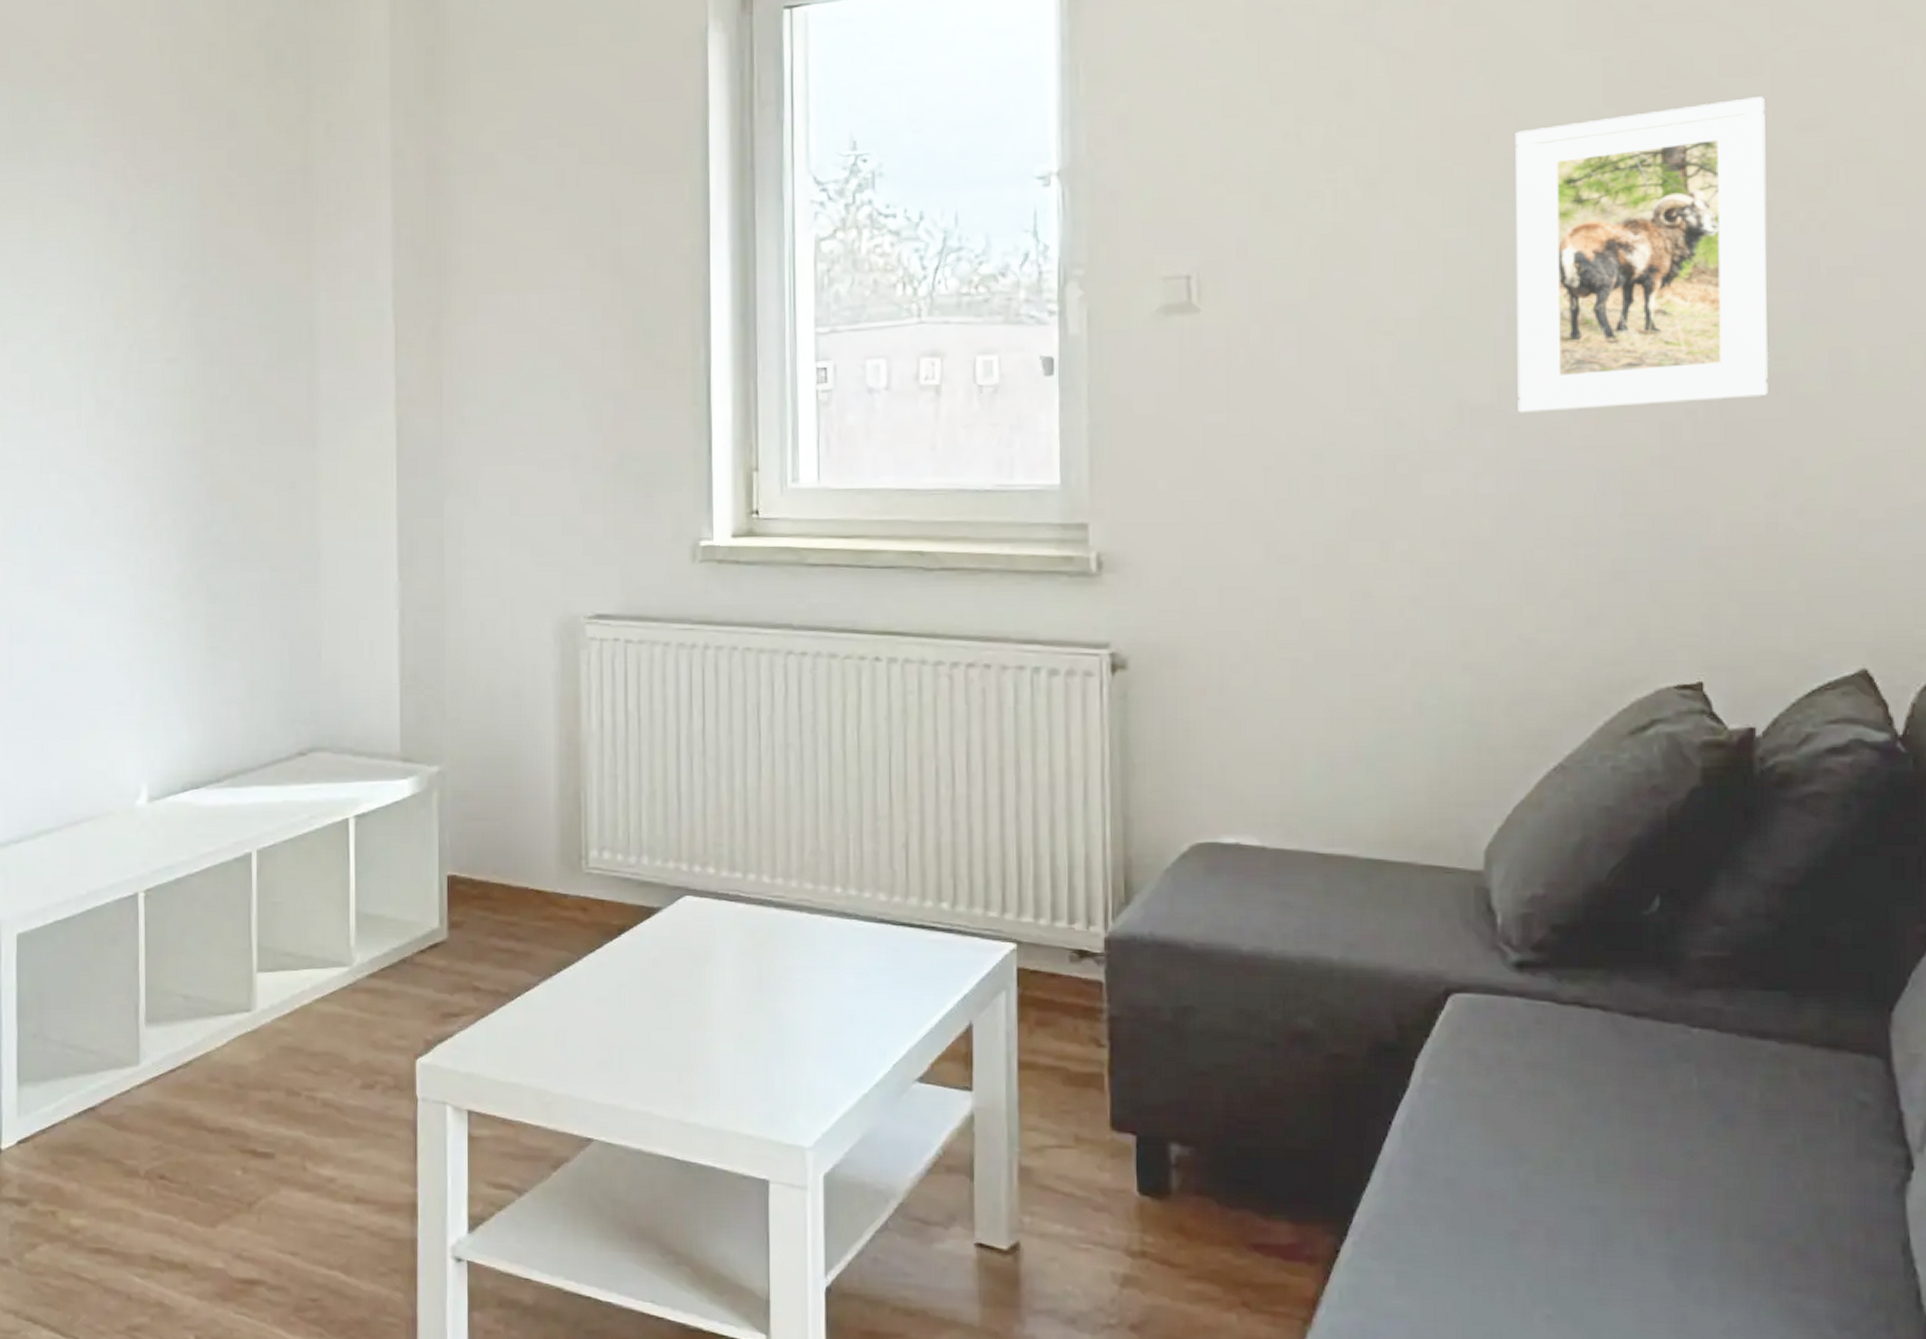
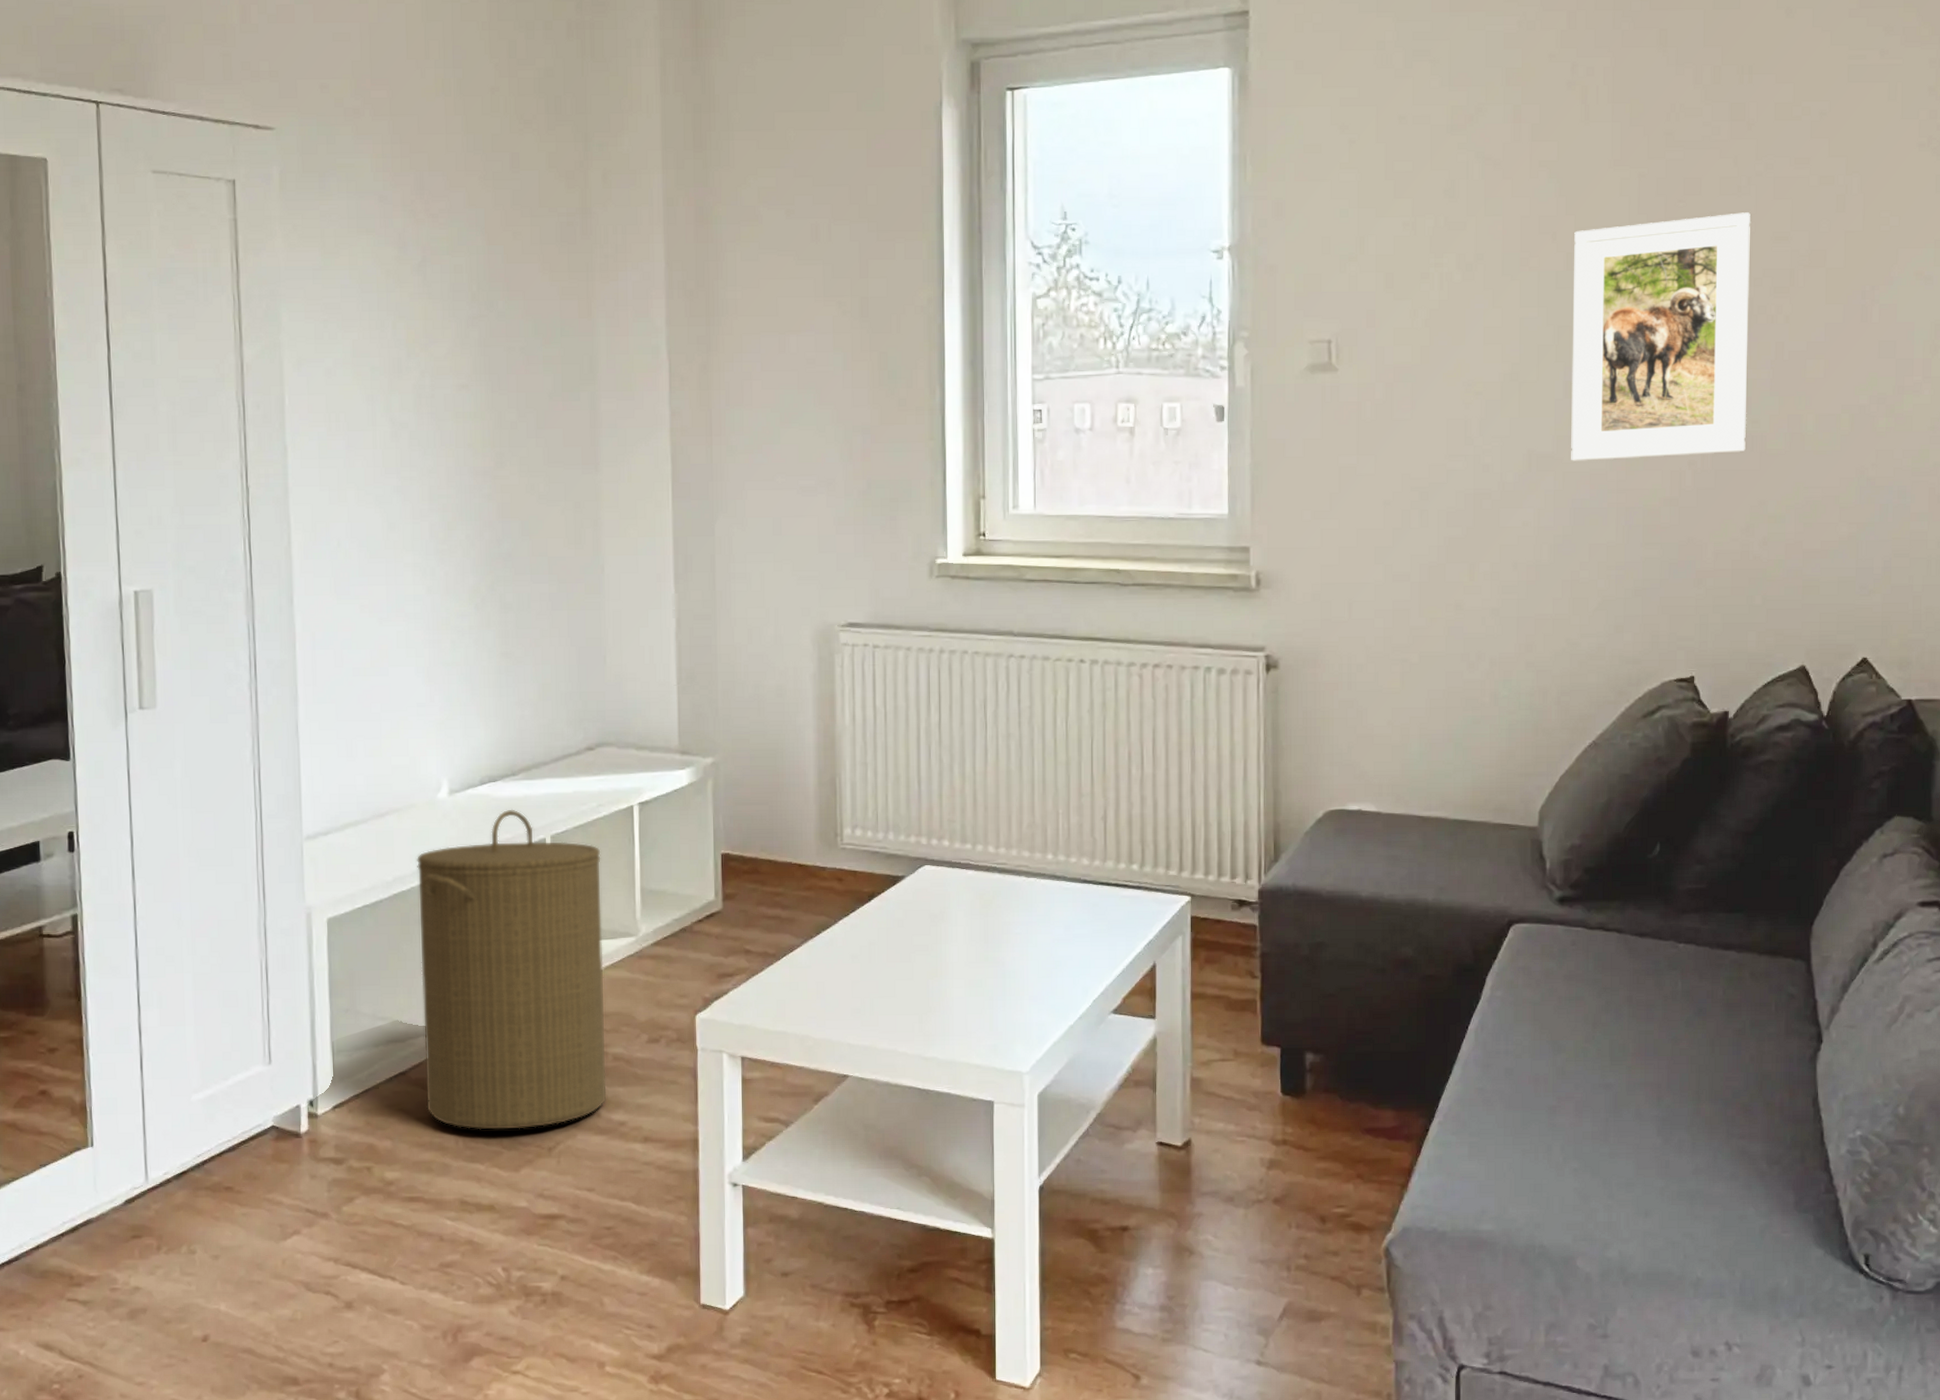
laundry hamper: none [111,819,314,1179] -> present [416,809,607,1130]

